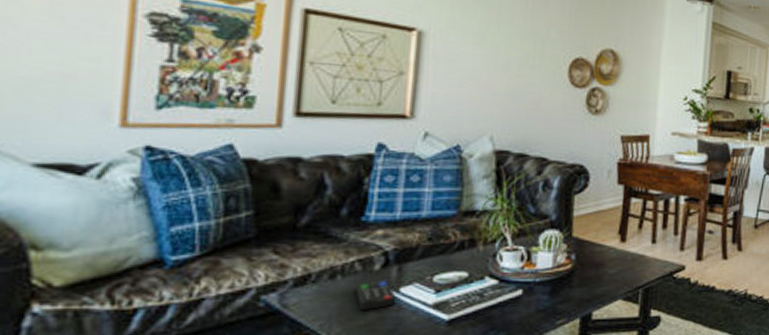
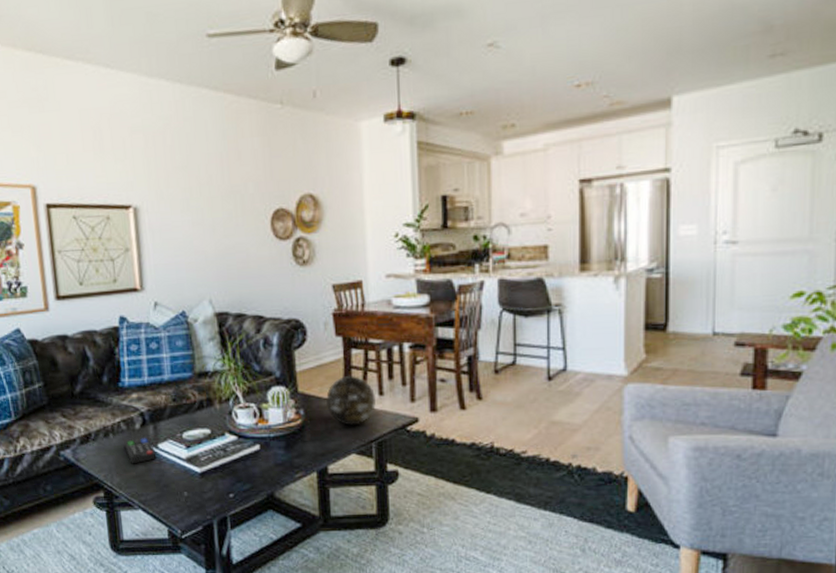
decorative orb: none [599,223,648,272] -> present [326,376,376,426]

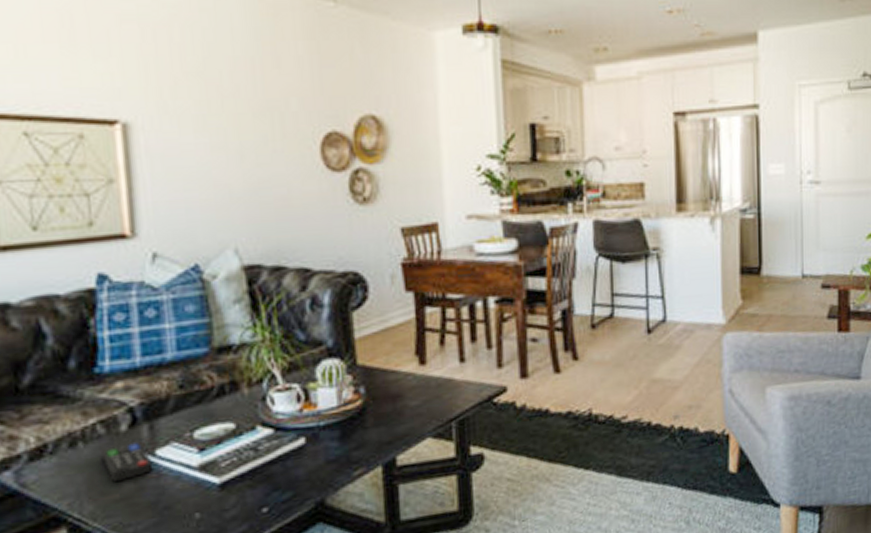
decorative orb: present [326,376,376,426] -> none [394,340,456,403]

